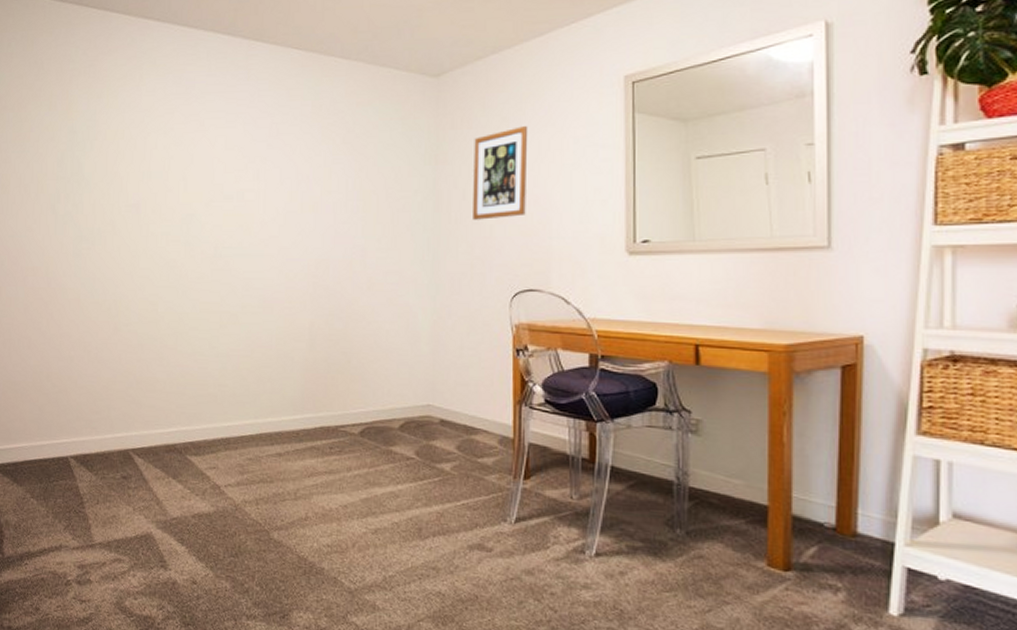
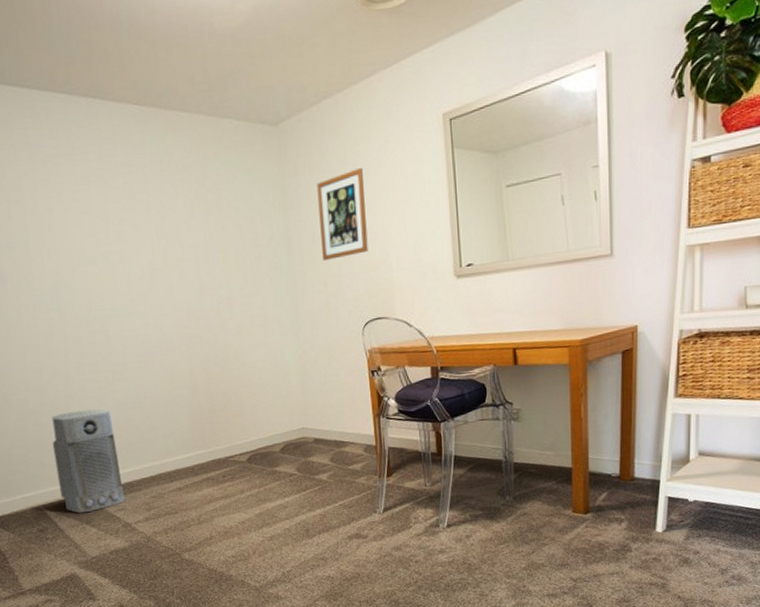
air purifier: none [152,350,220,466] -> present [51,409,125,514]

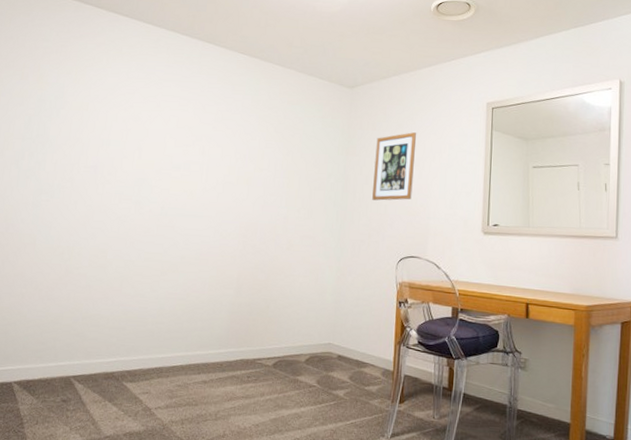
air purifier: present [51,409,125,514] -> none [92,292,158,391]

